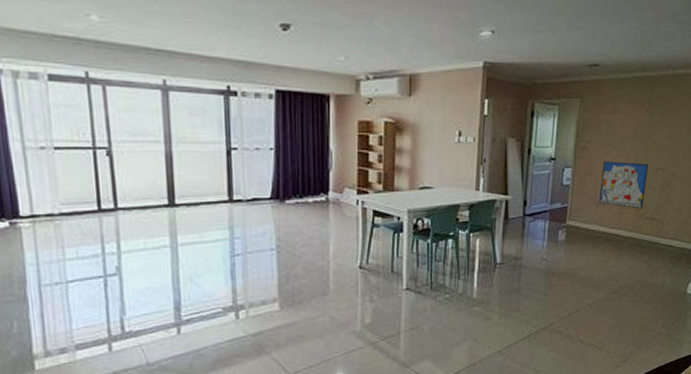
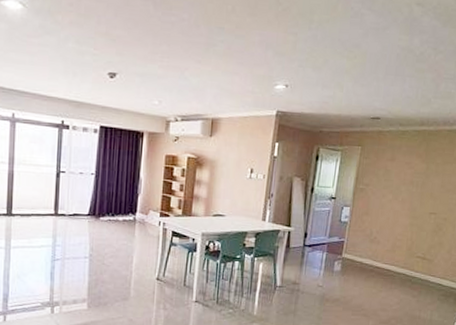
wall art: present [598,161,648,209] -> none [373,203,422,249]

